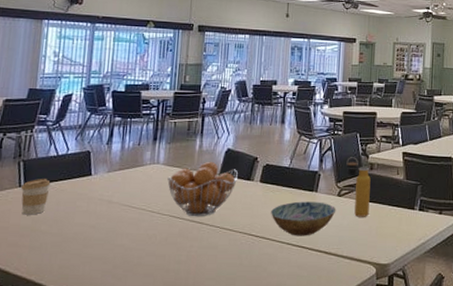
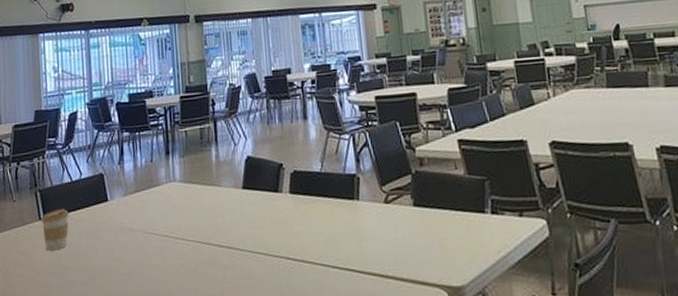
fruit basket: present [167,161,238,216] -> none [187,173,264,240]
bowl: present [271,201,336,236] -> none [308,212,386,257]
water bottle: present [346,157,371,217] -> none [388,152,427,228]

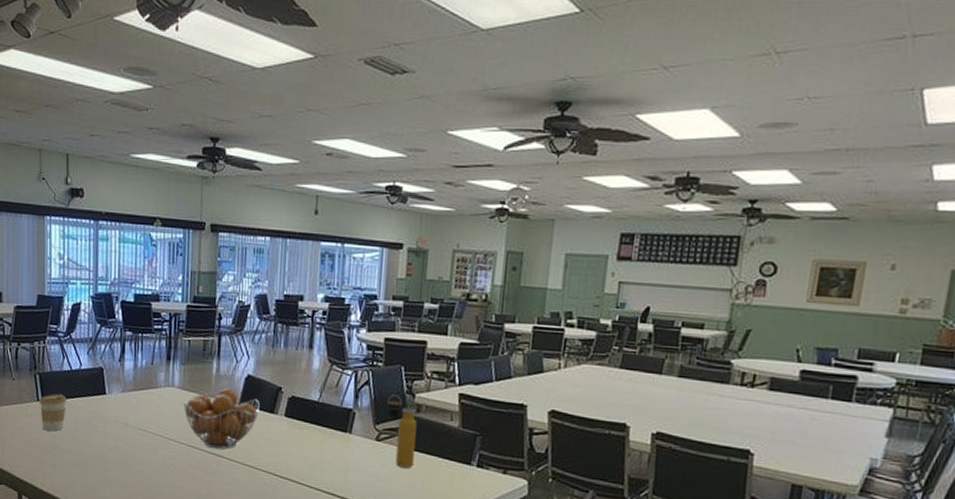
fruit basket: none [187,173,264,240] -> present [183,387,260,449]
water bottle: none [388,152,427,228] -> present [387,394,417,468]

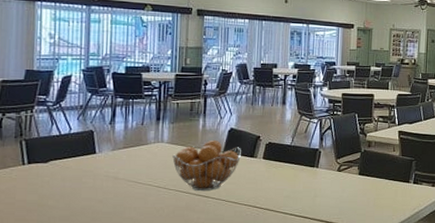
coffee cup: present [39,394,67,432] -> none [24,157,55,191]
water bottle: present [387,394,417,468] -> none [345,135,369,190]

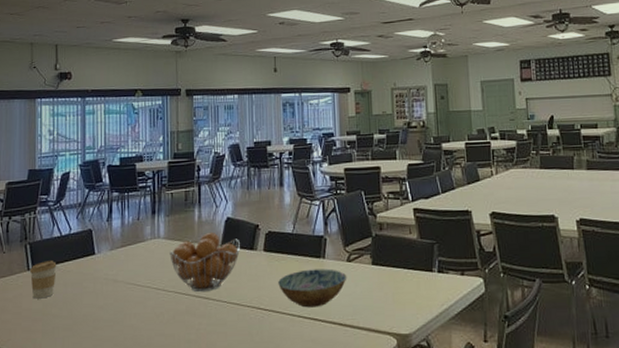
coffee cup: none [24,157,55,191] -> present [29,261,57,299]
bowl: none [274,176,337,208] -> present [278,268,347,308]

